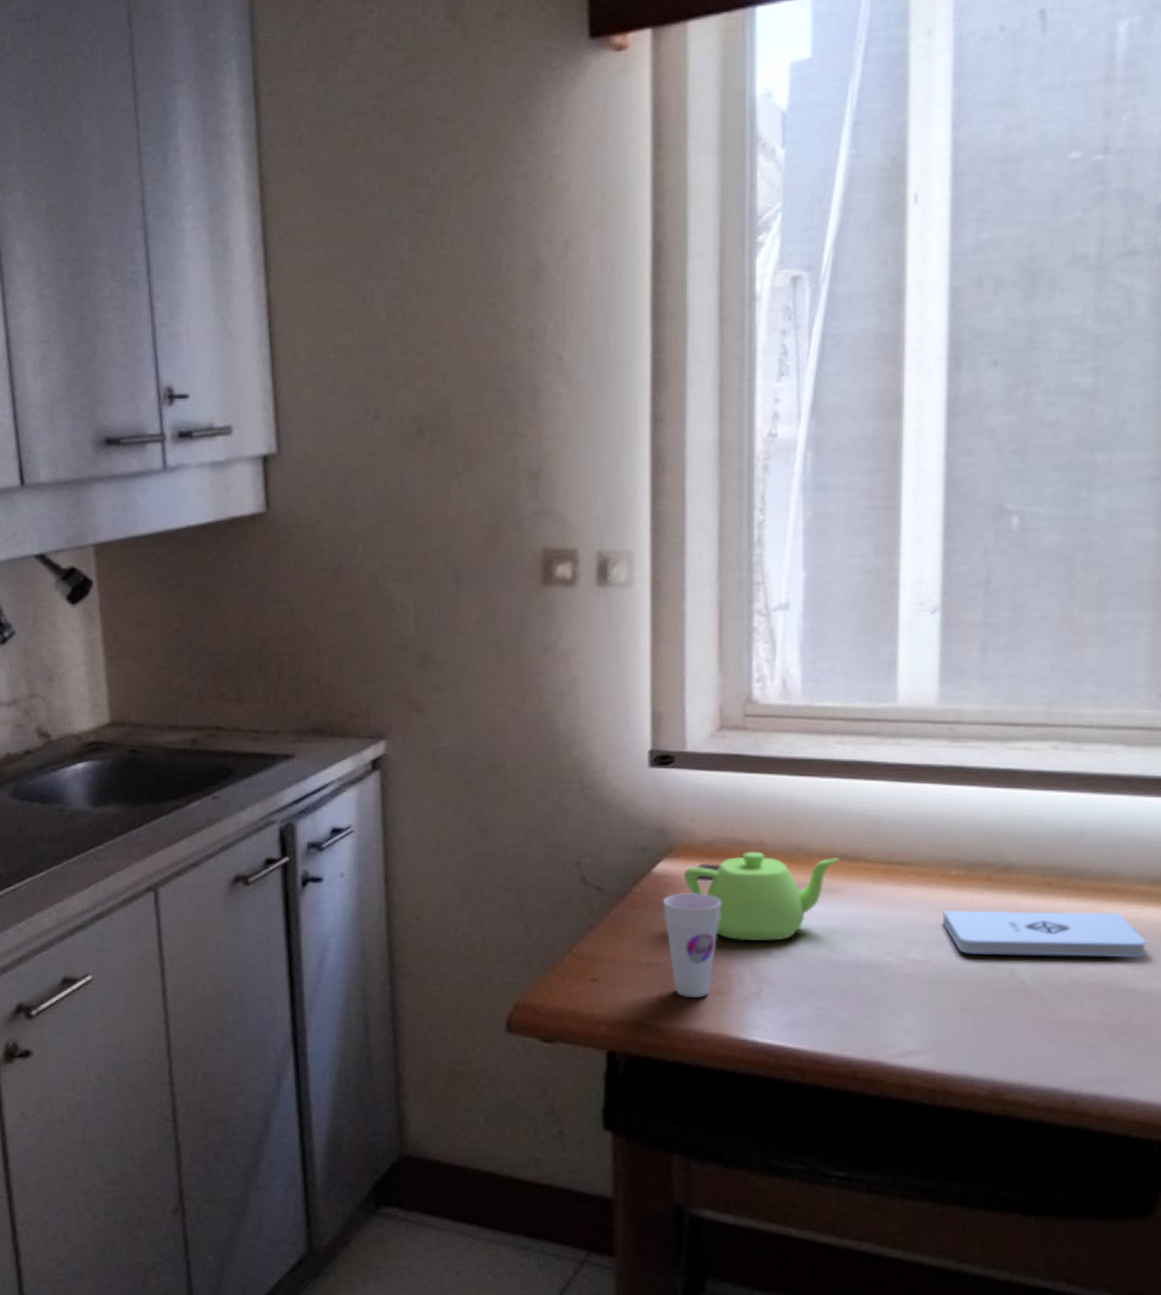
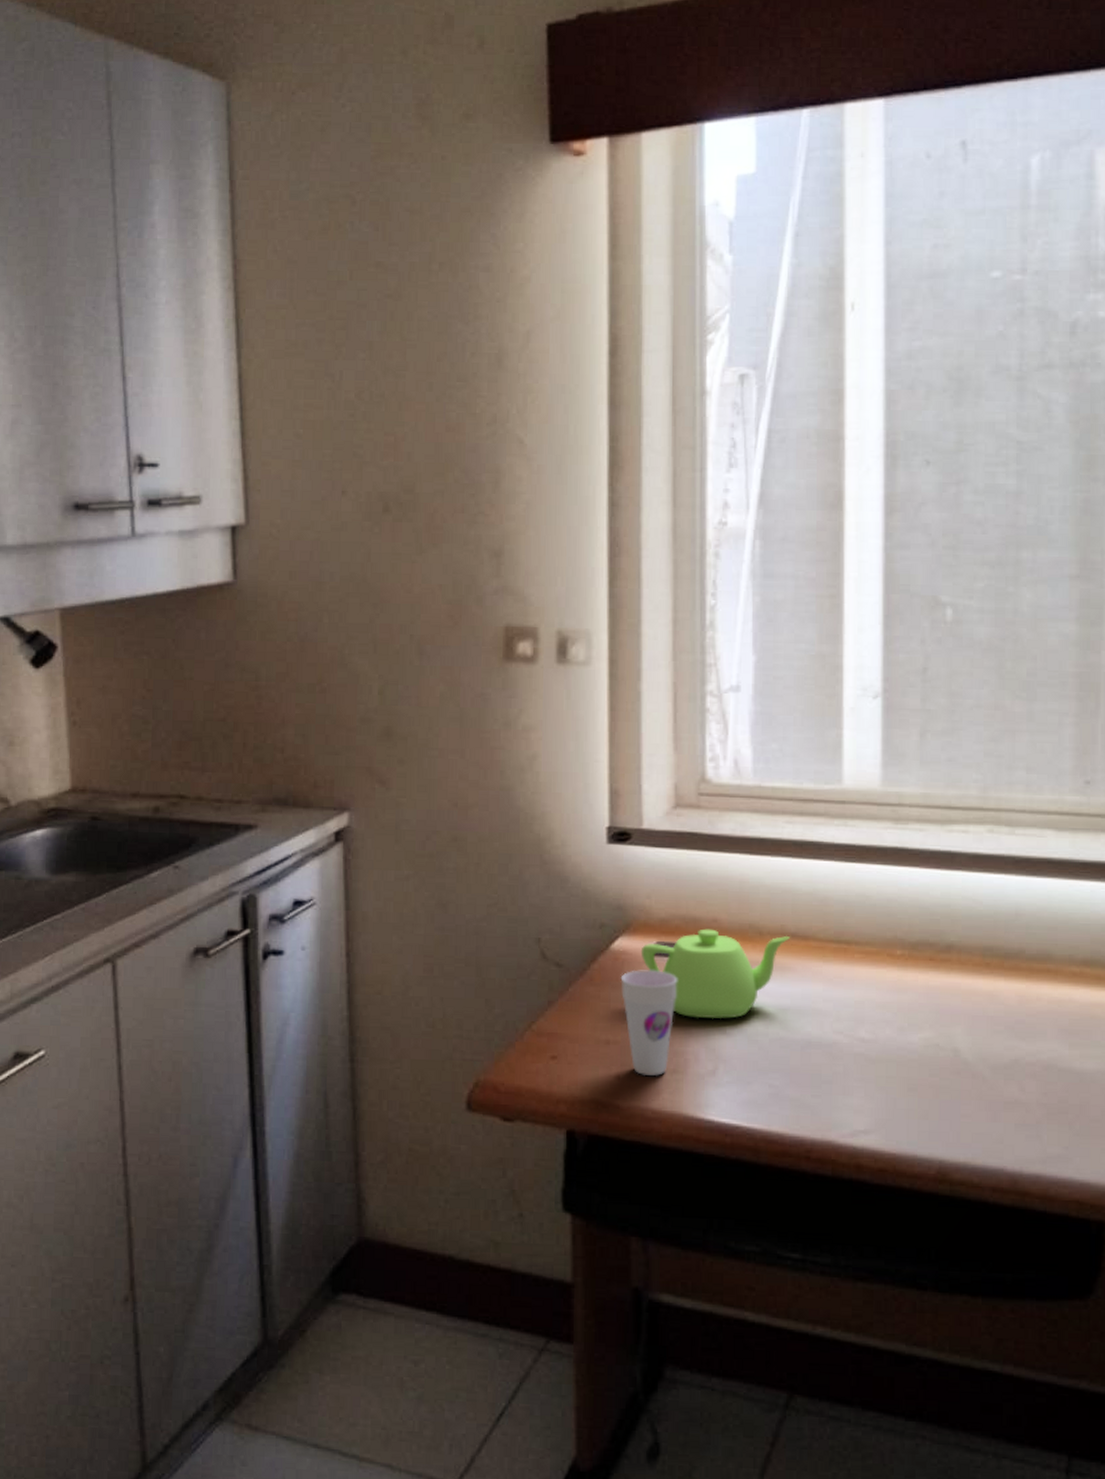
notepad: present [942,911,1146,957] -> none [889,990,1079,1037]

